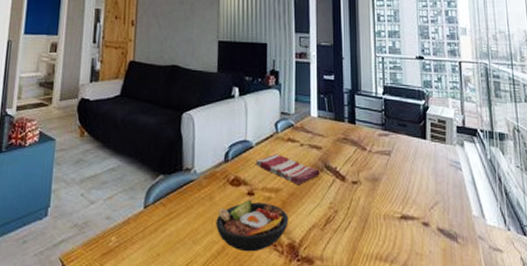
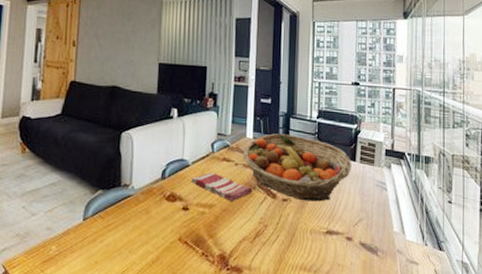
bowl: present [216,201,289,252] -> none [151,215,221,262]
fruit basket: none [308,111,422,184] -> present [242,133,352,202]

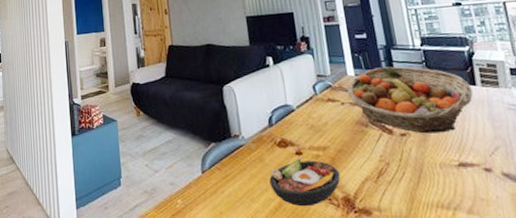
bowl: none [151,215,221,262] -> present [269,160,341,207]
dish towel: present [192,172,253,202] -> none [299,114,366,142]

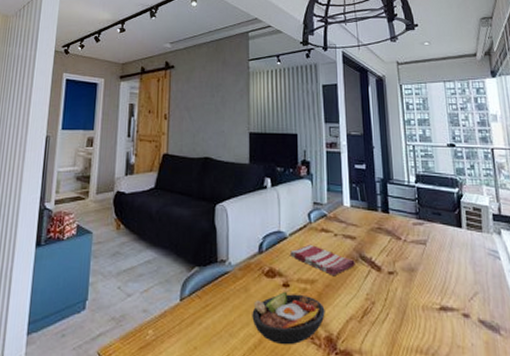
dish towel: none [299,114,366,142] -> present [290,244,355,277]
fruit basket: present [347,66,473,134] -> none [341,201,459,274]

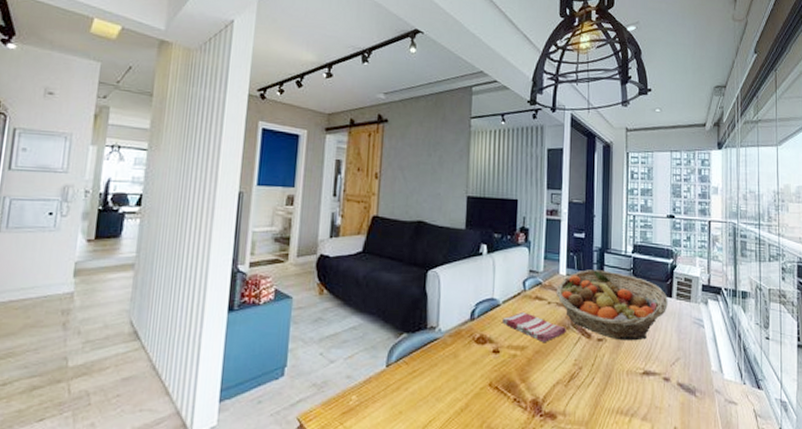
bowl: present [252,292,325,345] -> none [460,358,533,409]
fruit basket: none [341,201,459,274] -> present [556,270,668,341]

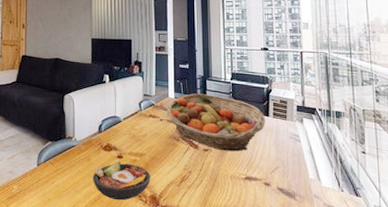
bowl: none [460,358,533,409] -> present [93,162,151,201]
dish towel: present [502,311,566,343] -> none [124,126,177,152]

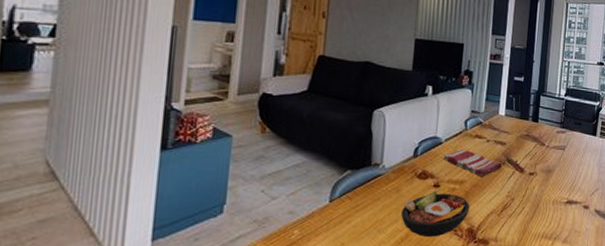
dish towel: none [124,126,177,152] -> present [444,148,502,178]
fruit basket: present [166,94,265,152] -> none [494,111,593,174]

